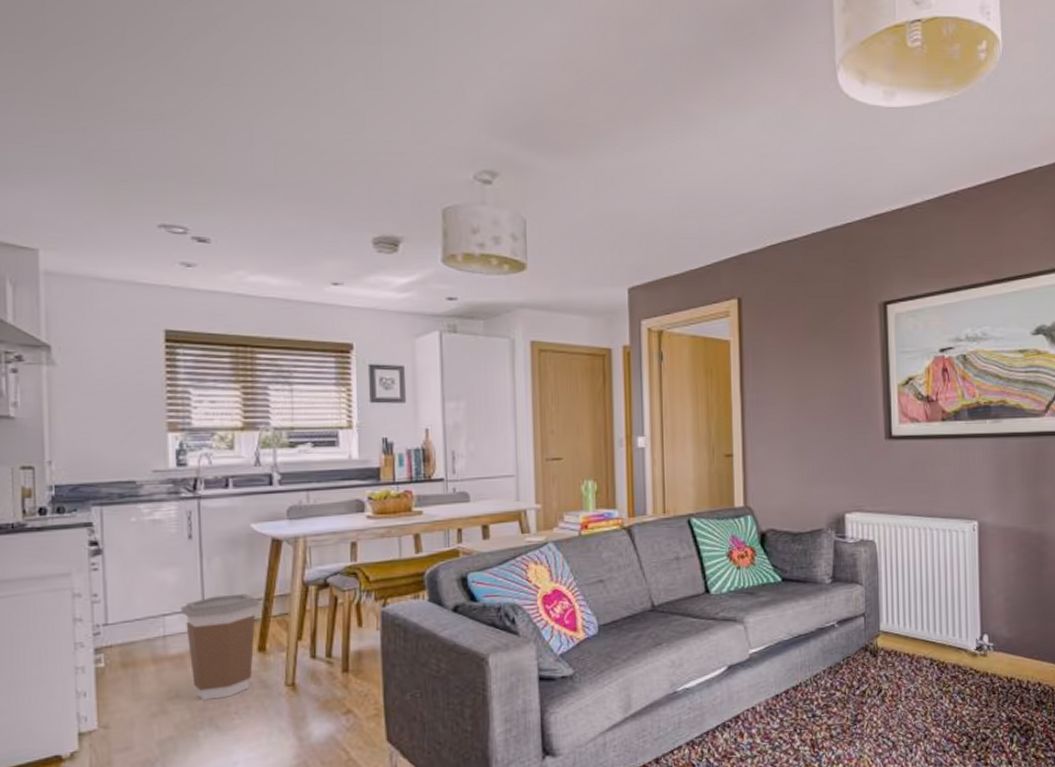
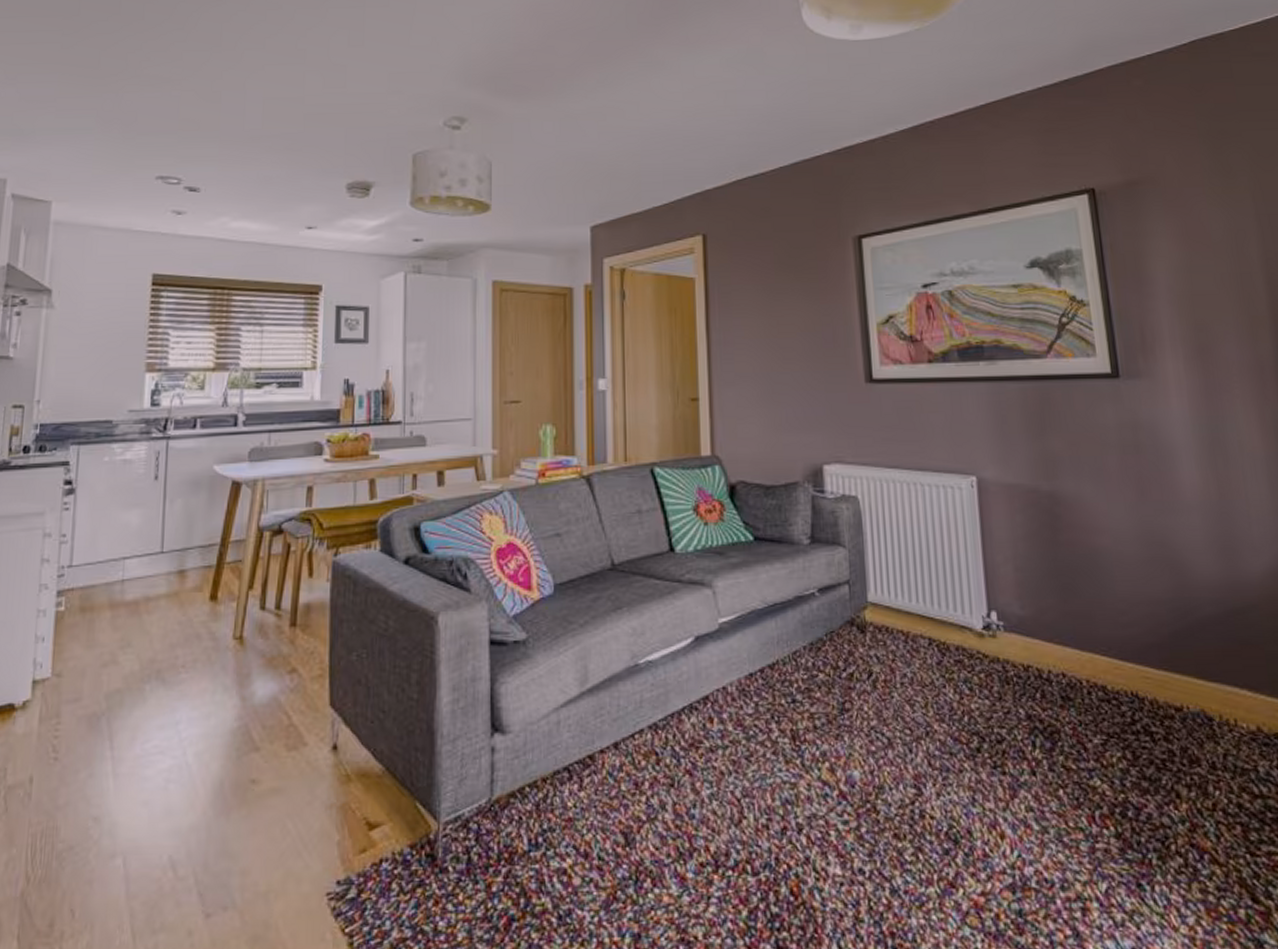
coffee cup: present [181,593,260,700] -> none [141,538,216,651]

